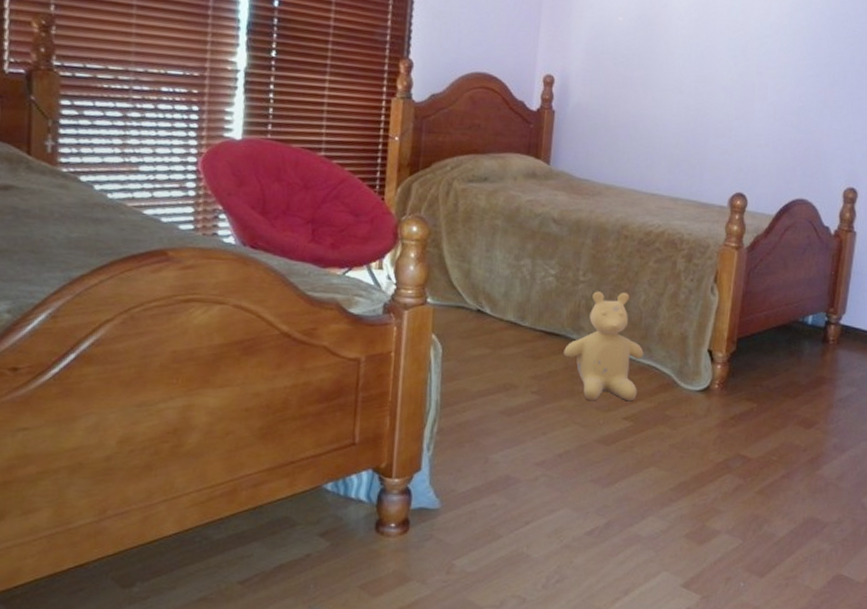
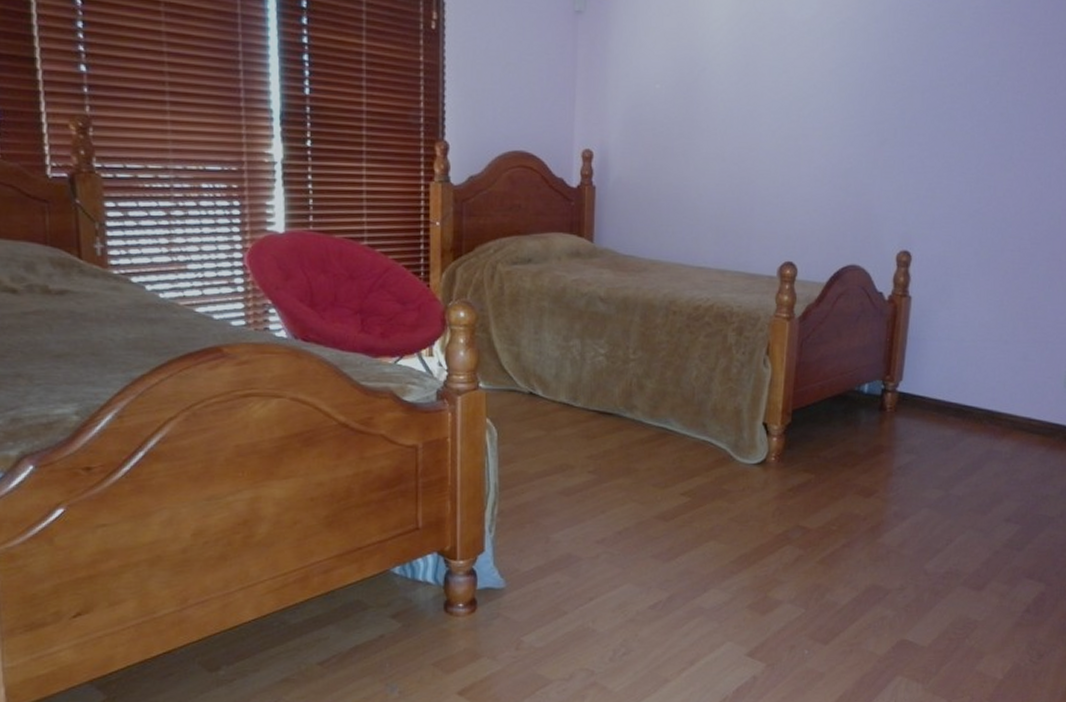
teddy bear: present [564,291,644,402] -> none [618,368,698,478]

